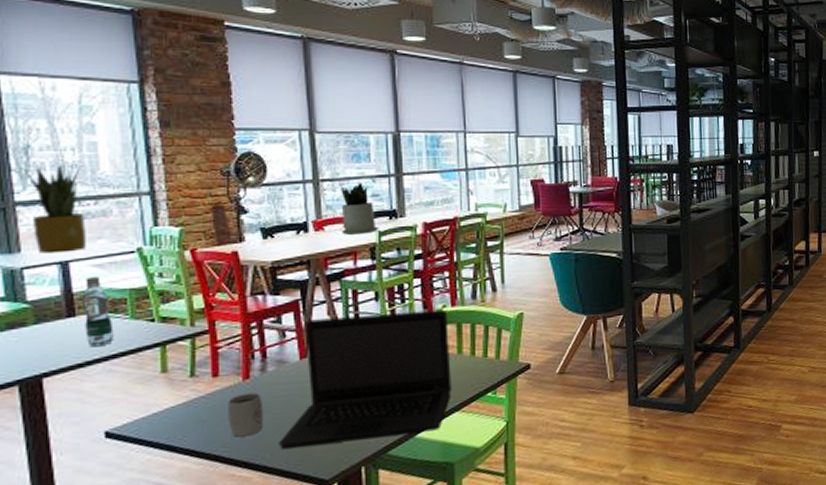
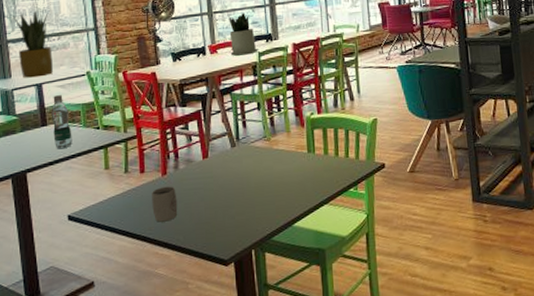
laptop: present [278,309,452,449] -> none [189,116,321,233]

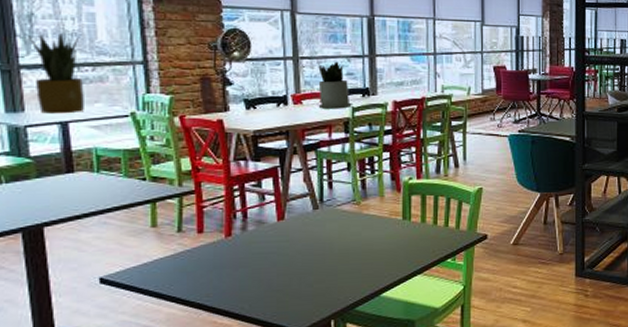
bottle: present [51,95,72,149] -> none [79,137,109,201]
mug: present [152,186,178,222] -> none [211,249,244,288]

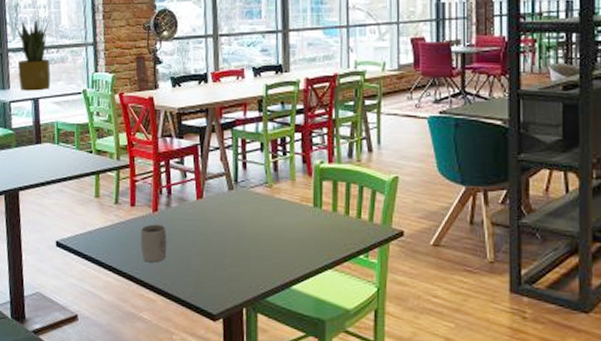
mug: none [211,249,244,288] -> present [140,224,167,263]
planter: present [317,61,352,109] -> none [234,38,266,87]

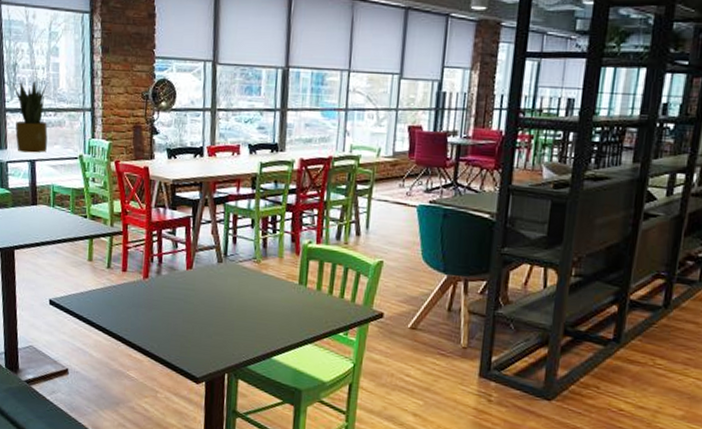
mug: present [140,224,167,263] -> none [130,290,156,326]

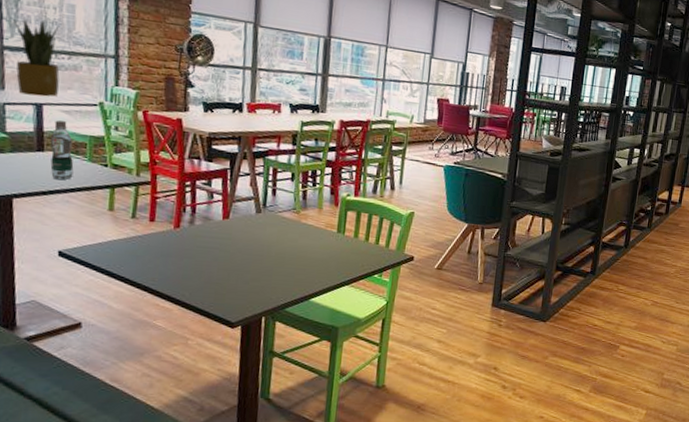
bottle: none [41,175,60,232] -> present [49,120,74,181]

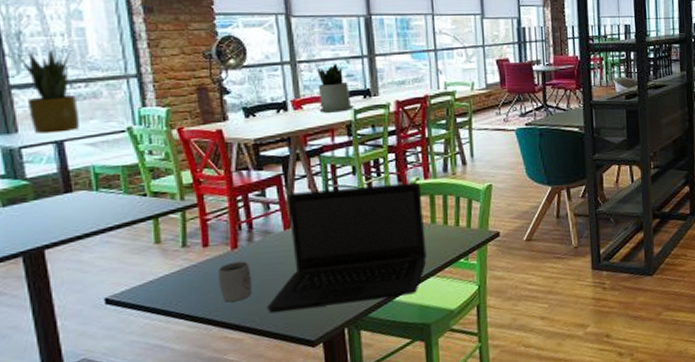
bottle: present [49,120,74,181] -> none [77,155,109,221]
mug: none [158,239,189,275] -> present [218,261,253,303]
laptop: none [196,187,350,298] -> present [266,182,427,312]
planter: none [270,75,302,122] -> present [315,63,354,113]

